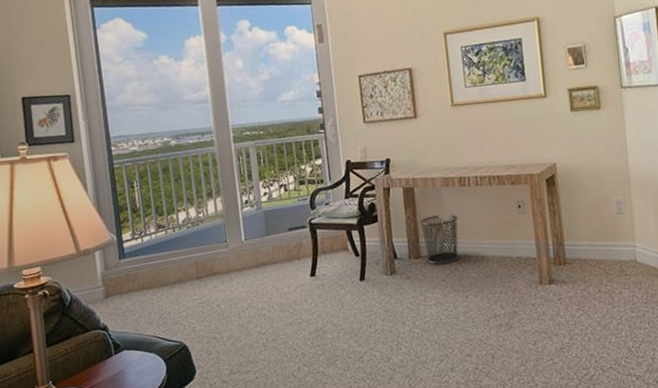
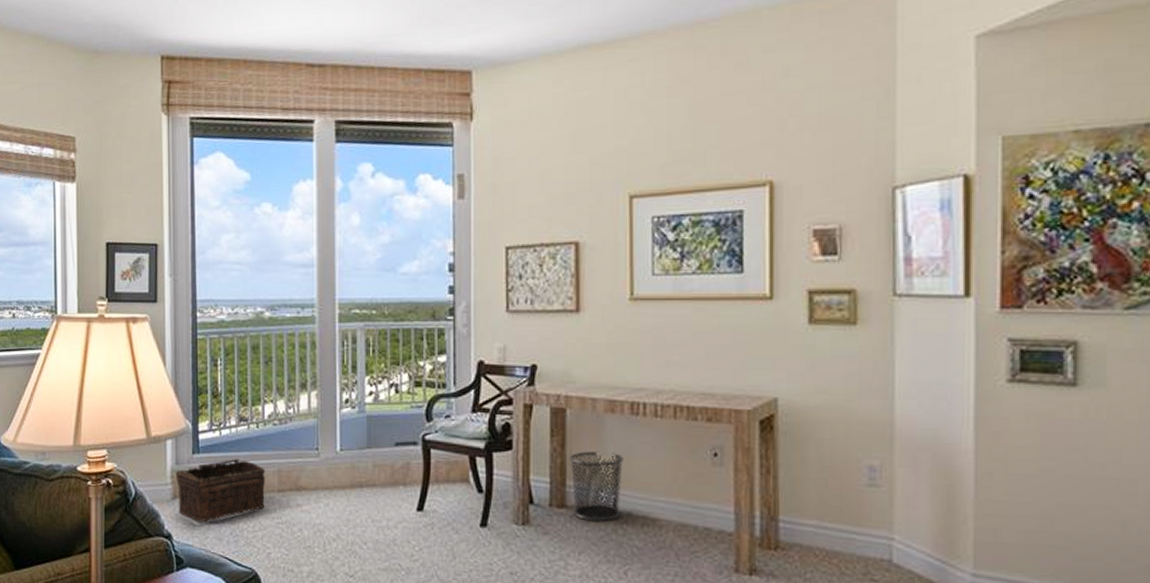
basket: none [105,258,187,313] -> present [175,458,266,522]

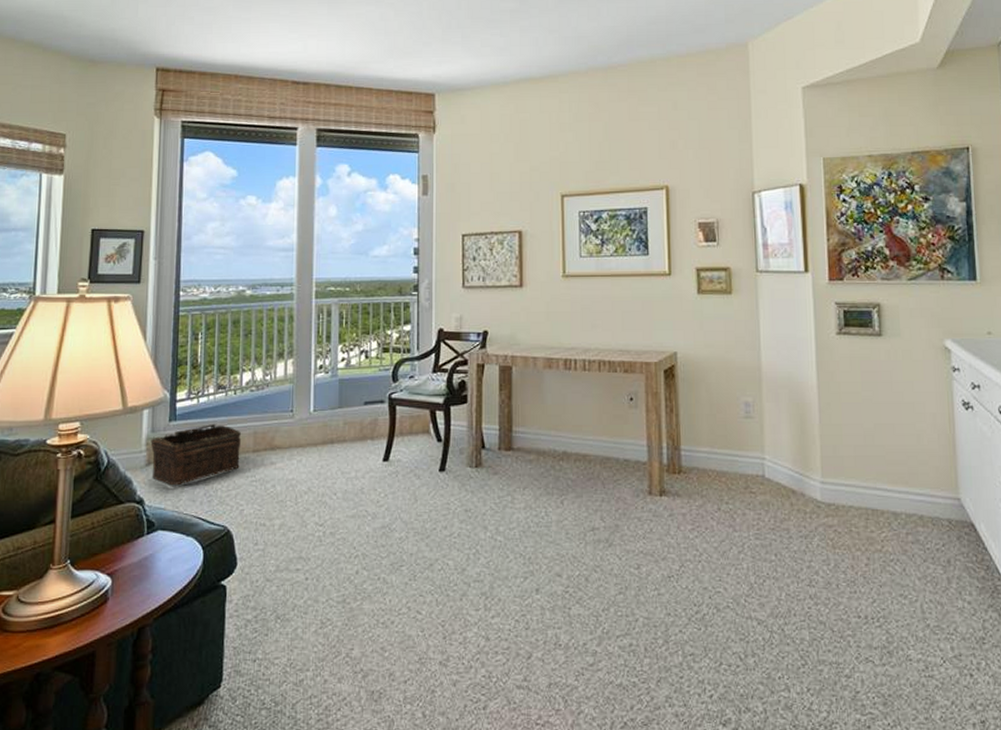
waste bin: present [568,451,625,521] -> none [514,400,560,459]

